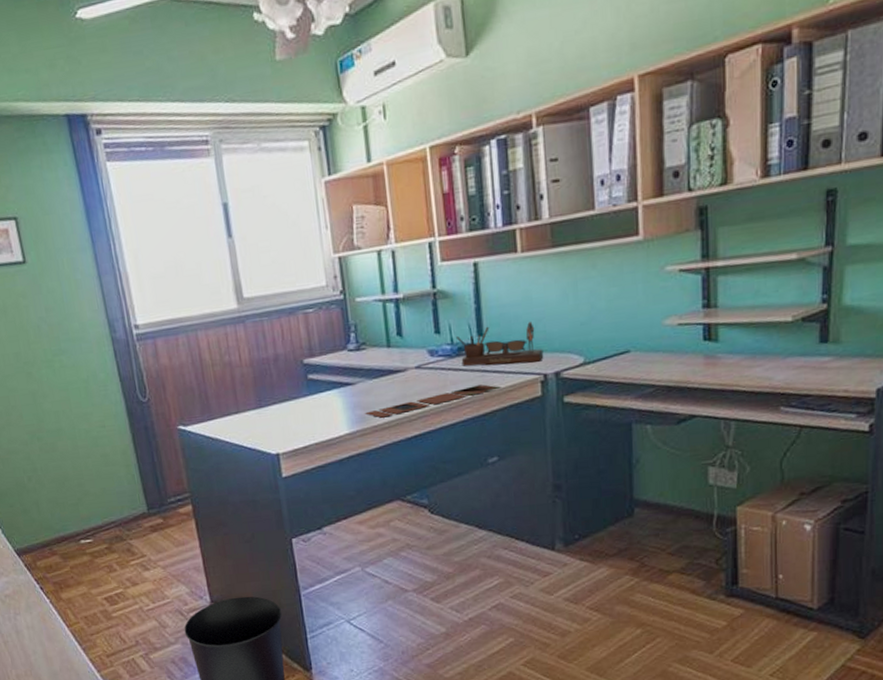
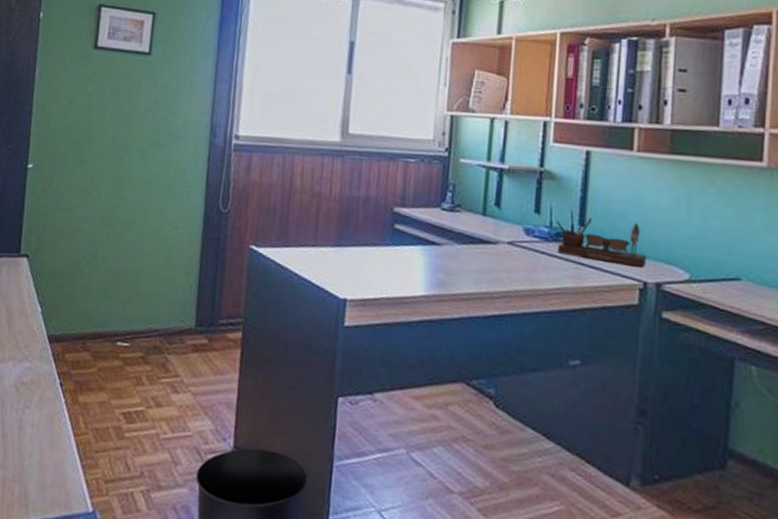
papers: present [364,384,501,418] -> none [444,276,596,288]

